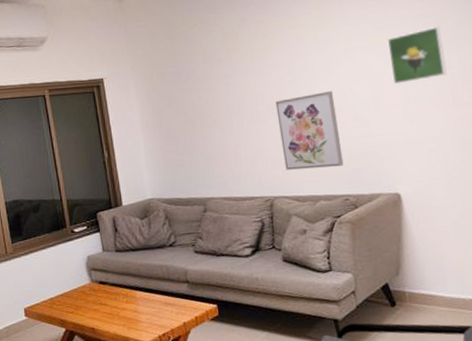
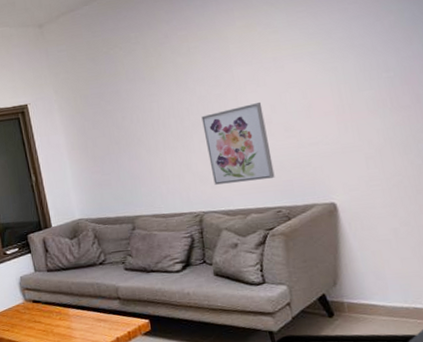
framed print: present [387,26,447,85] -> none [317,28,384,92]

